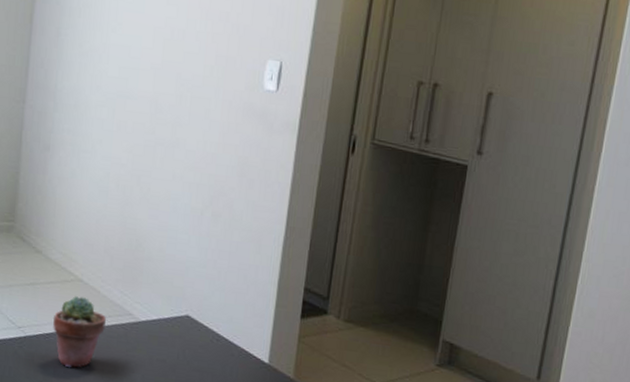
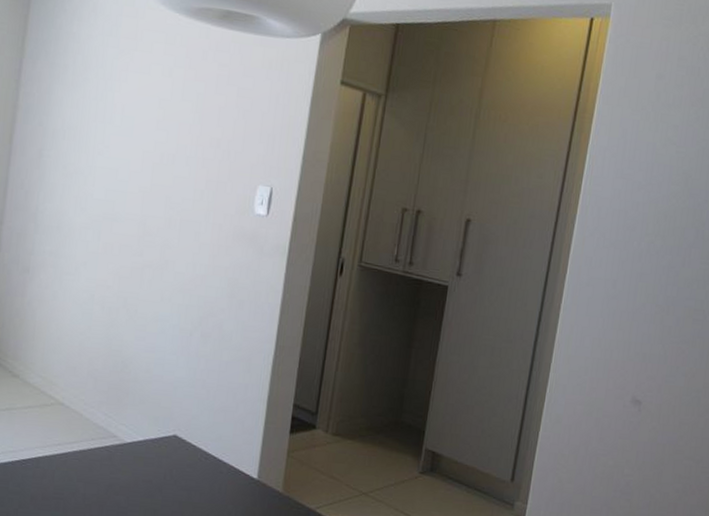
potted succulent: present [52,296,106,368] -> none [30,420,89,494]

